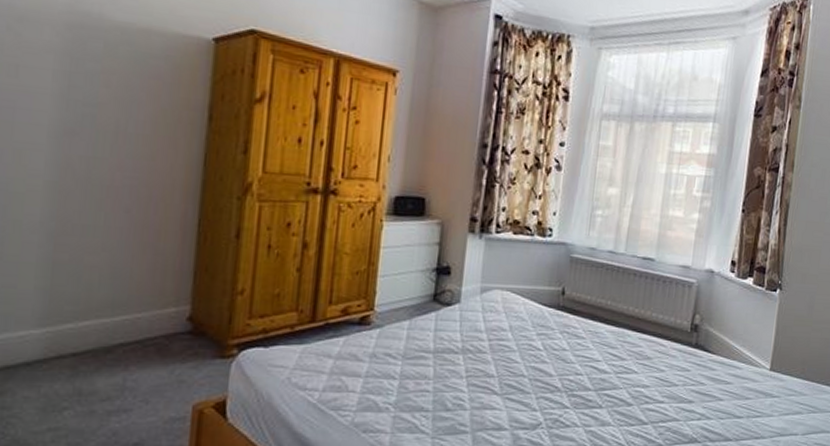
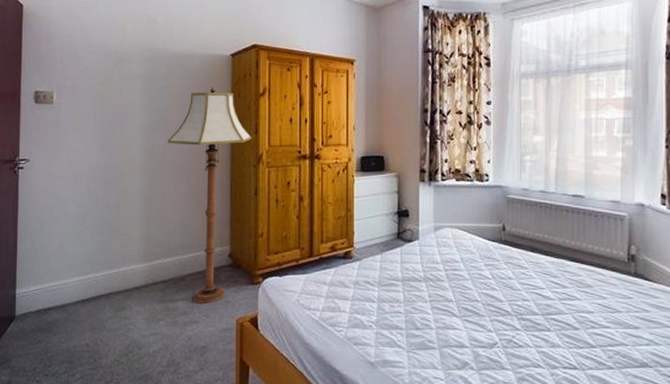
floor lamp: none [96,80,238,386] -> present [167,86,252,304]

